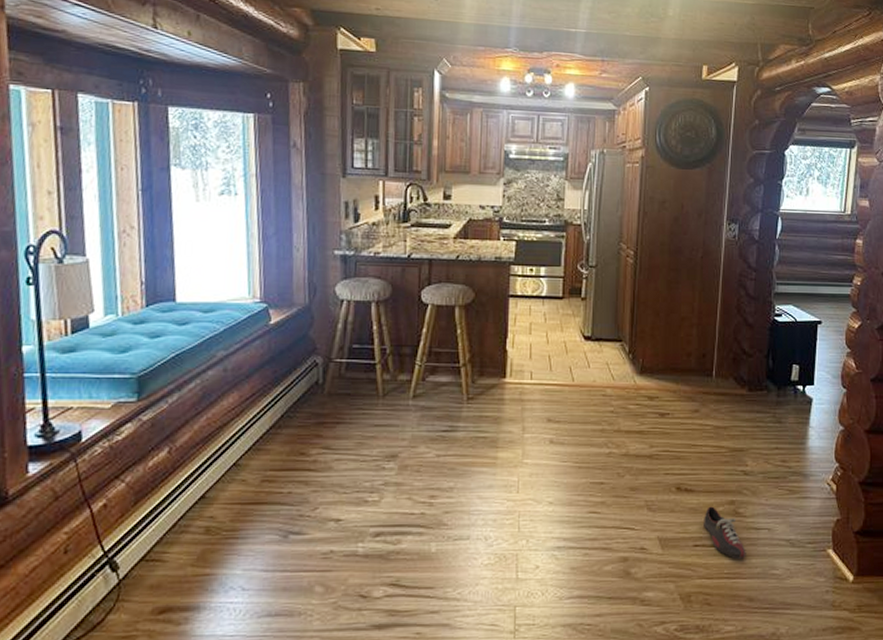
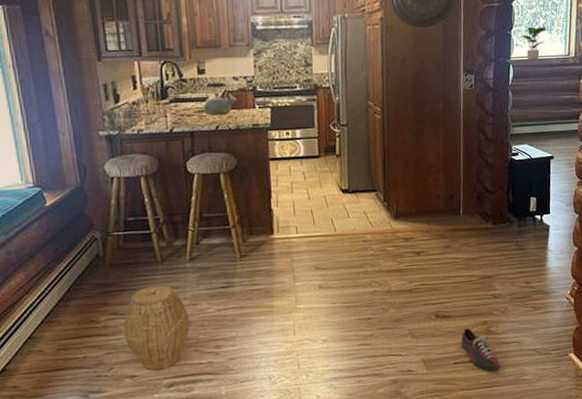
woven basket: none [334,421,406,516] -> present [123,285,190,371]
kettle: none [445,210,480,245] -> present [203,82,236,116]
potted plant: none [793,178,820,214] -> present [521,26,546,60]

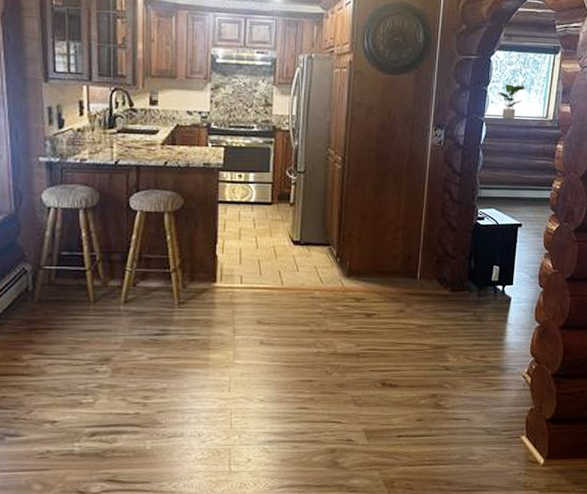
woven basket: present [123,285,190,371] -> none [48,327,119,417]
kettle: present [203,82,236,116] -> none [152,115,188,151]
shoe: present [461,328,500,371] -> none [407,400,446,447]

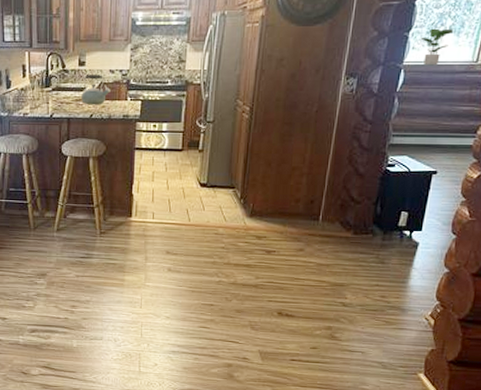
kettle: none [152,115,188,151] -> present [80,75,111,105]

